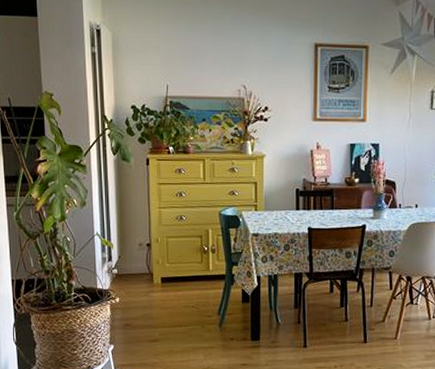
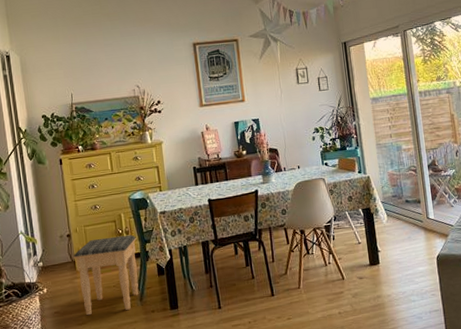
footstool: none [152,252,223,334] -> present [73,234,139,316]

